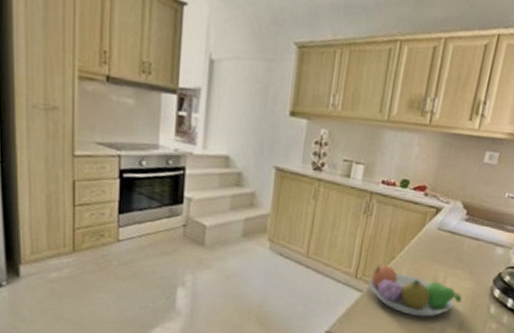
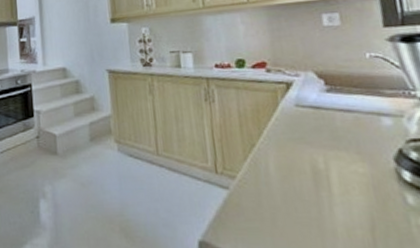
fruit bowl: present [368,264,462,317] -> none [233,154,360,215]

